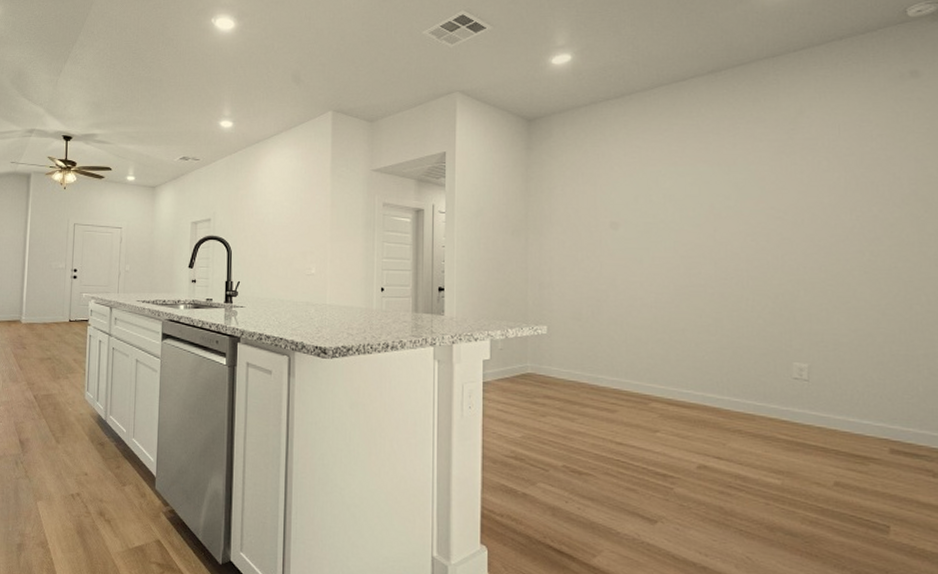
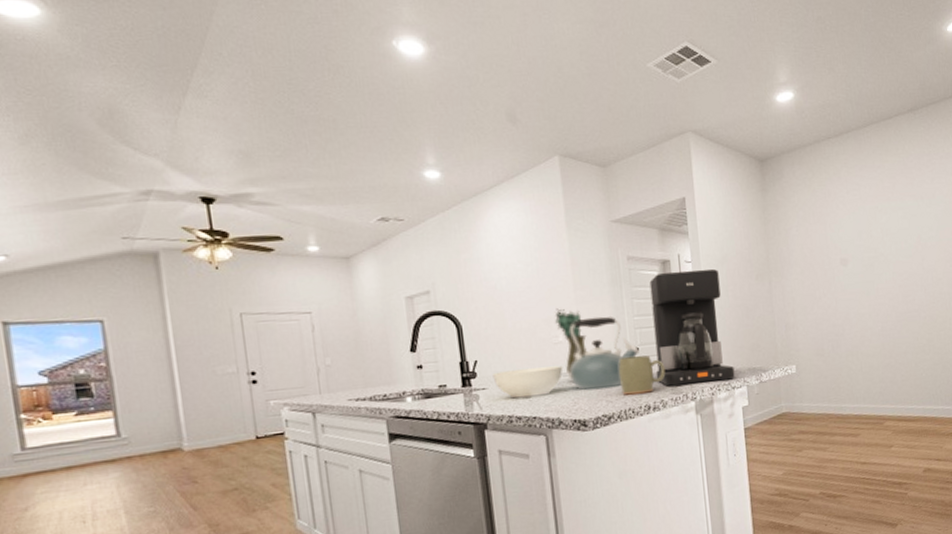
bowl: none [251,294,312,320] -> present [492,366,563,399]
vase: none [310,244,337,309] -> present [555,308,587,379]
kettle: none [317,255,384,321] -> present [569,316,639,390]
mug: none [361,296,407,332] -> present [618,355,666,395]
coffee maker: none [397,220,479,331] -> present [649,269,735,386]

